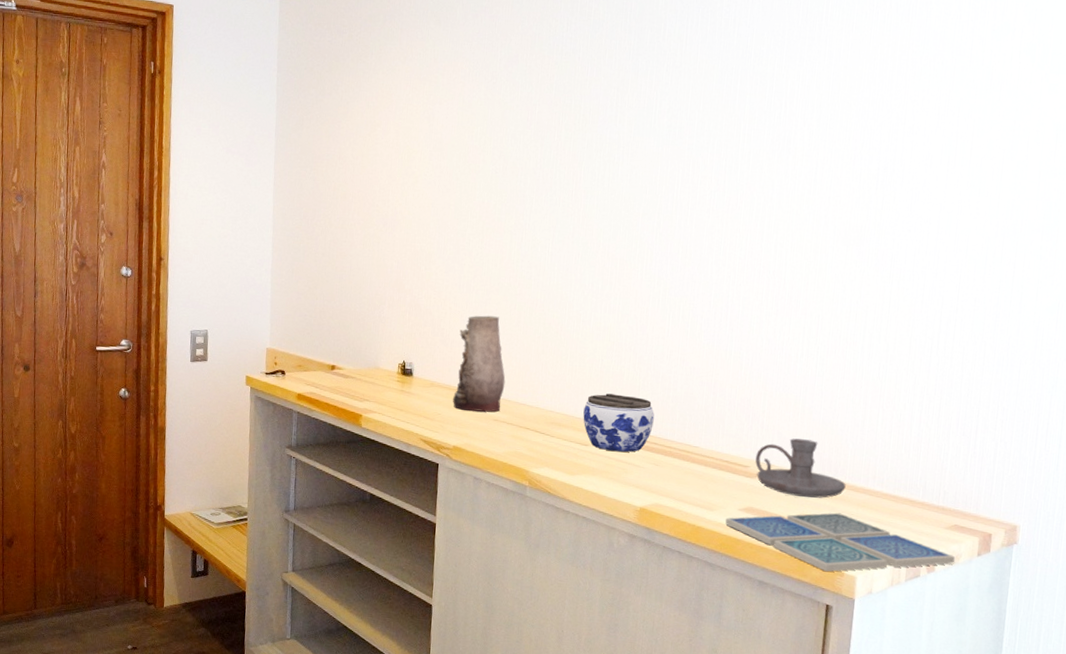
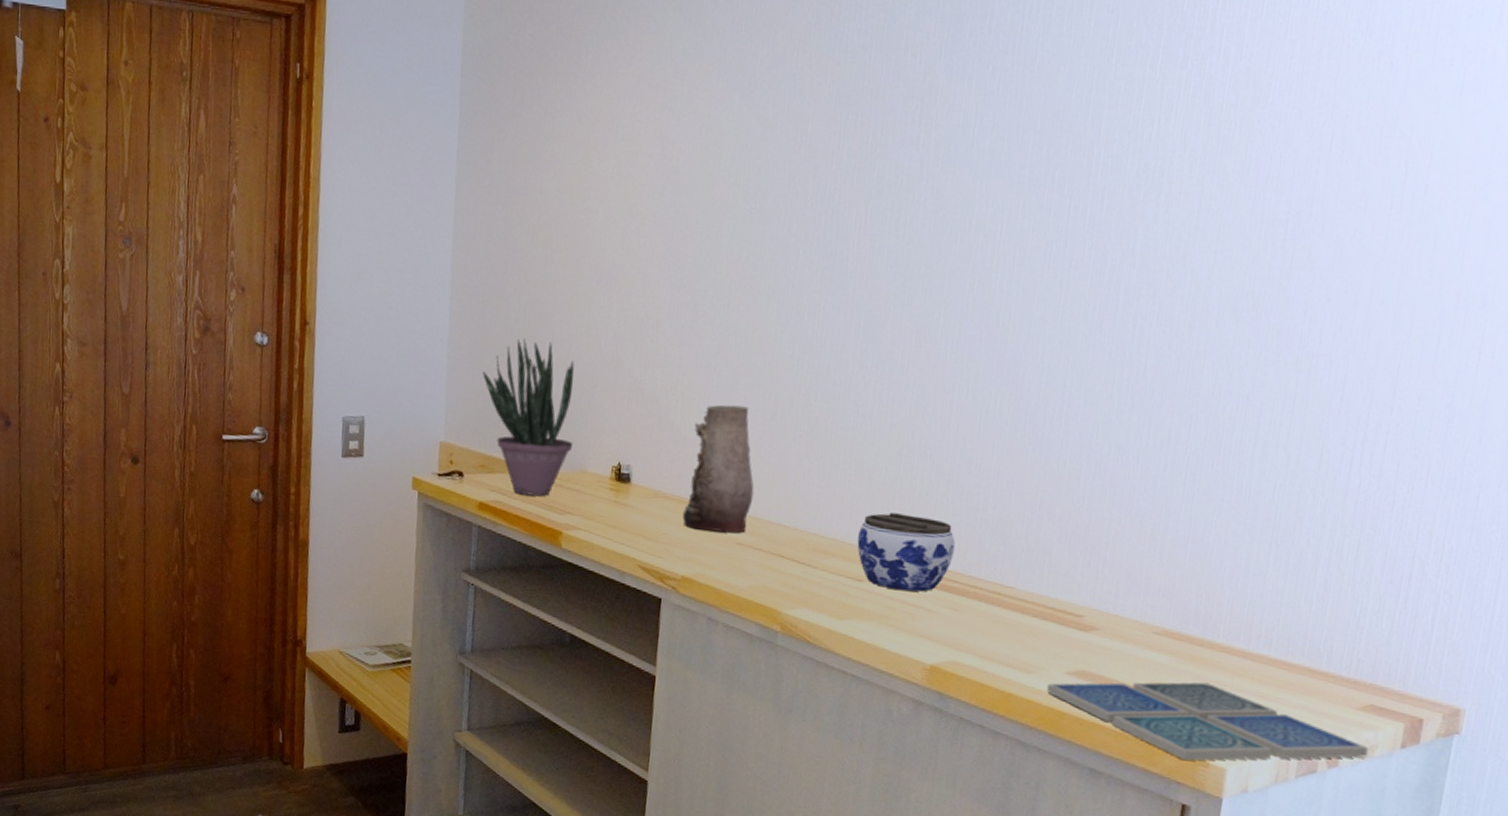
potted plant: none [298,268,368,388] -> present [482,338,575,497]
candle holder: present [755,438,846,498] -> none [1092,580,1218,662]

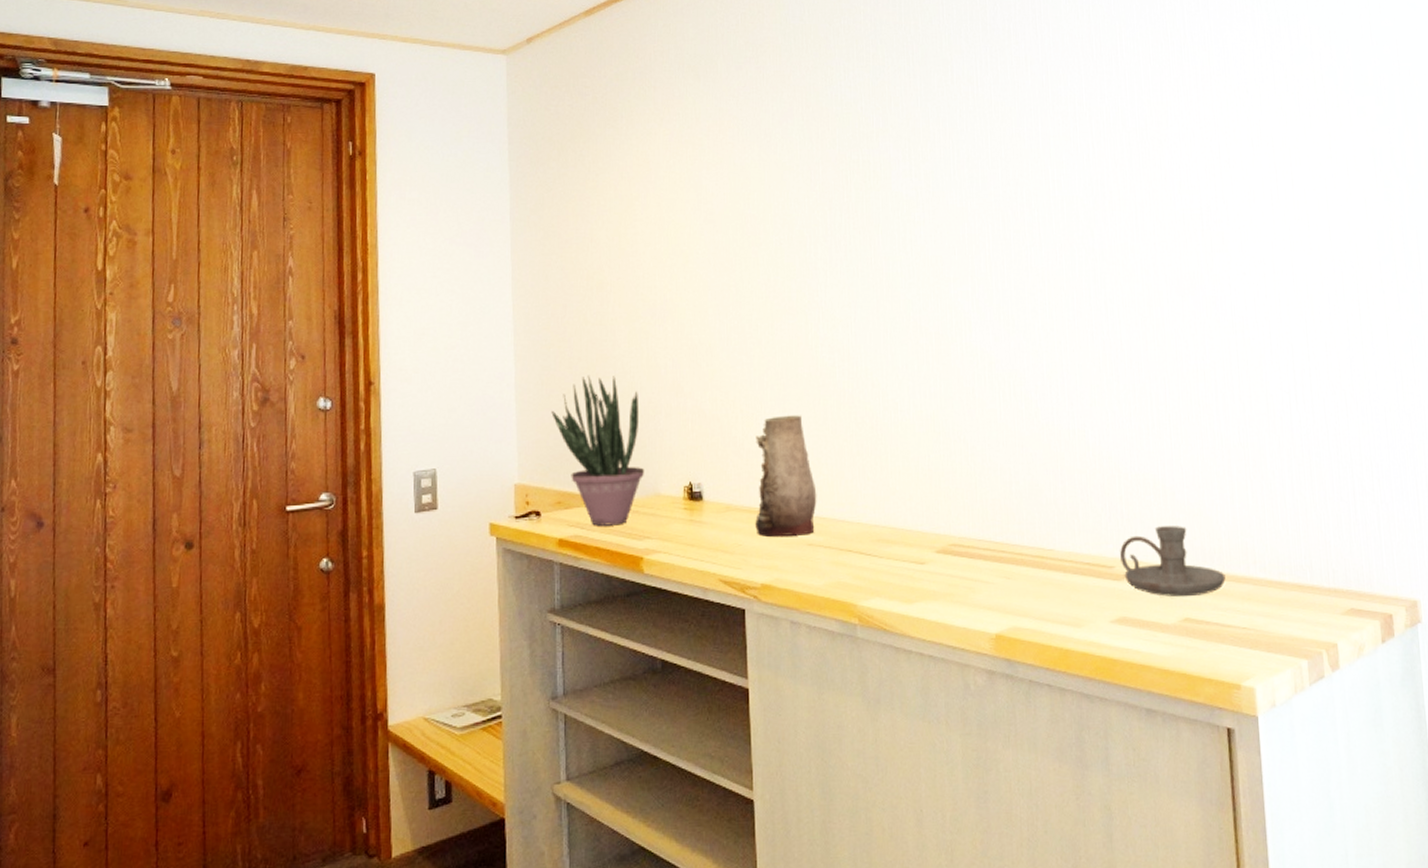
jar: present [857,512,955,592] -> none [914,496,998,568]
drink coaster: present [1047,682,1368,761] -> none [1097,611,1359,687]
candle holder: none [1092,580,1218,662] -> present [1120,526,1226,597]

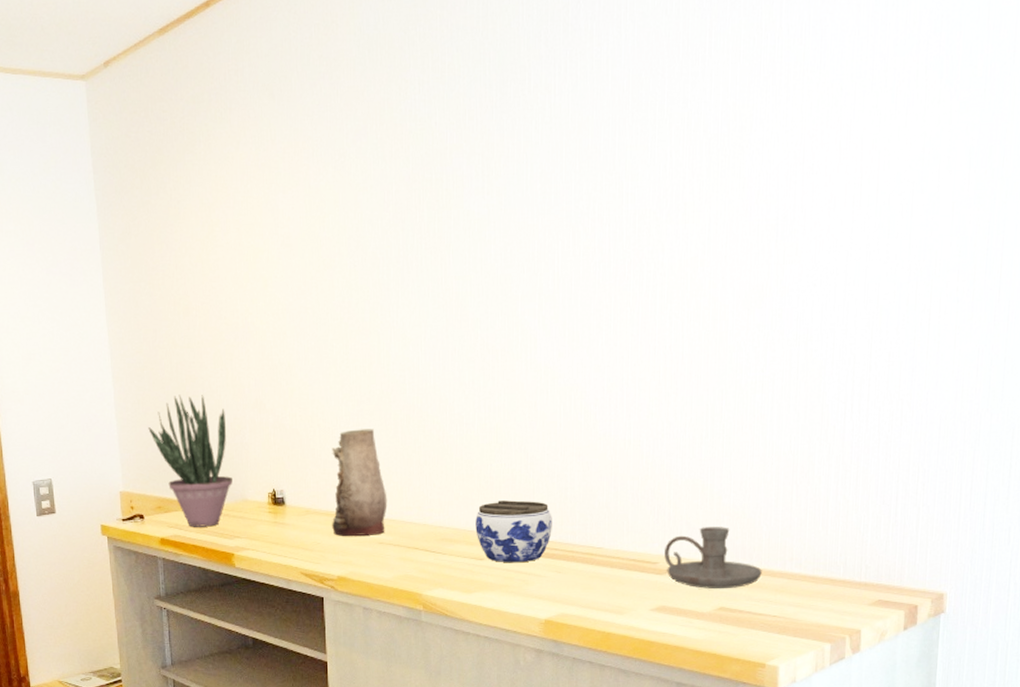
jar: none [914,496,998,568] -> present [475,500,552,563]

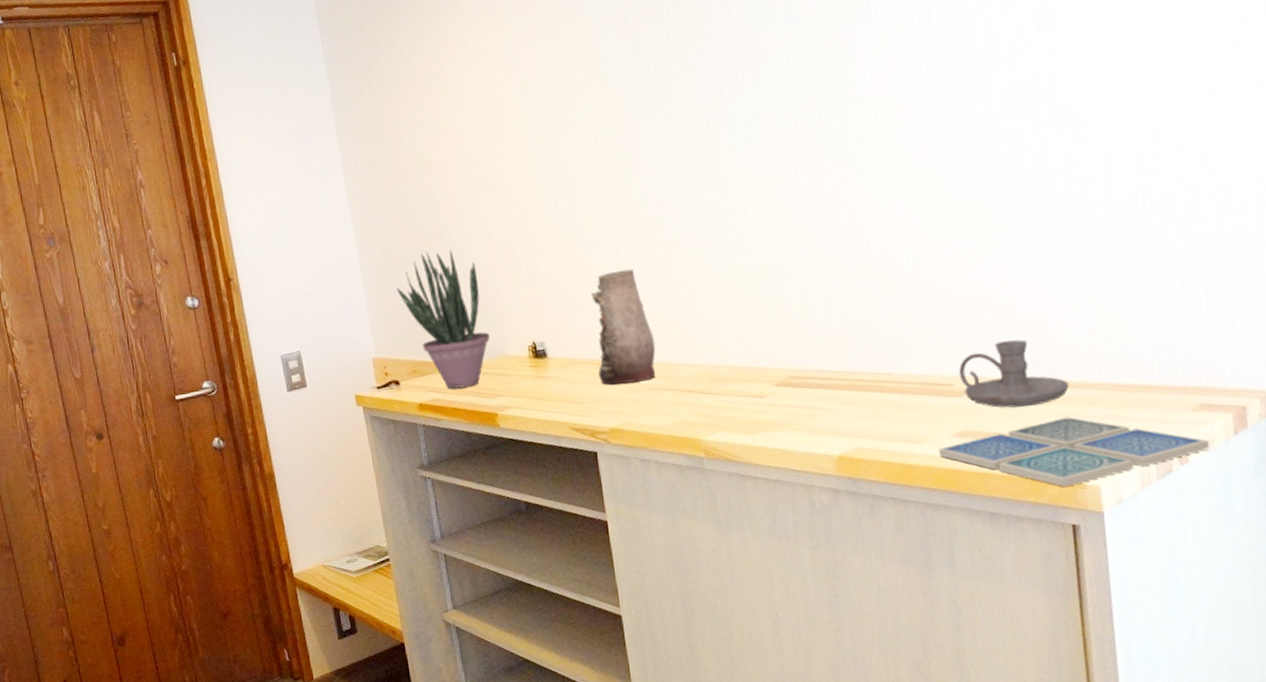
jar: present [475,500,552,563] -> none [751,330,835,399]
drink coaster: none [637,601,880,665] -> present [939,416,1209,488]

